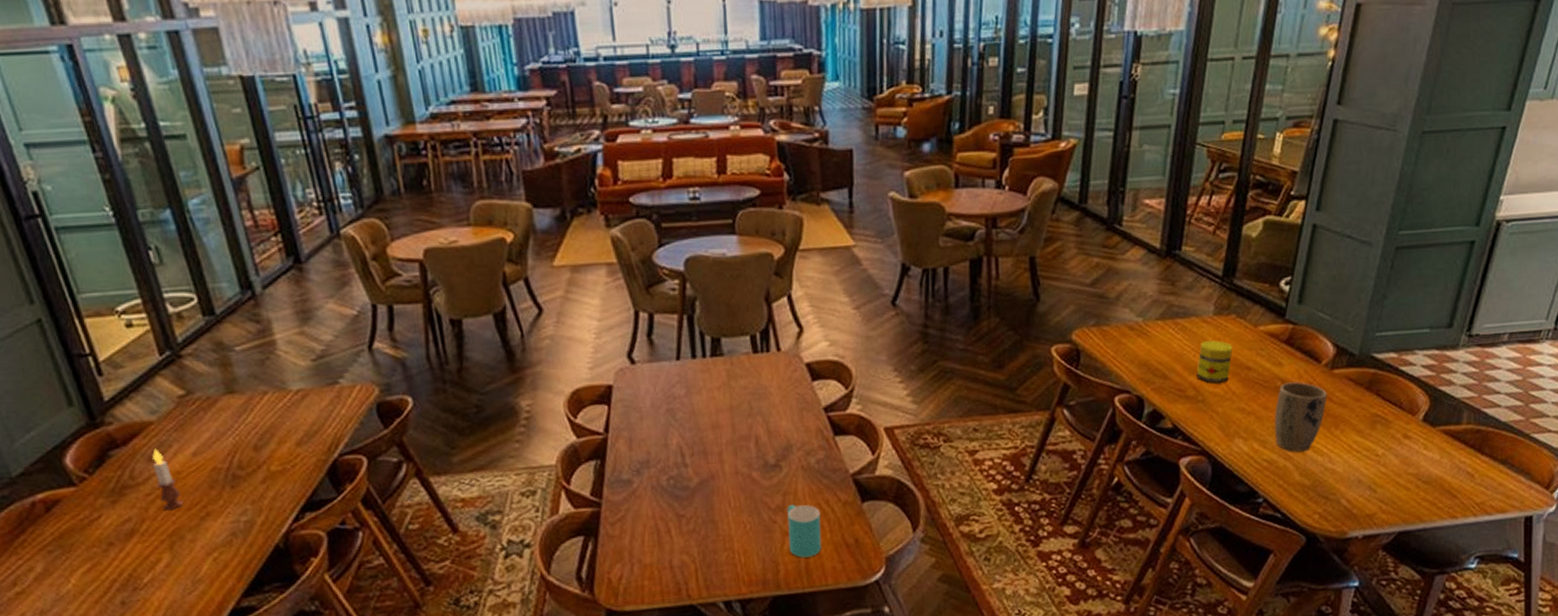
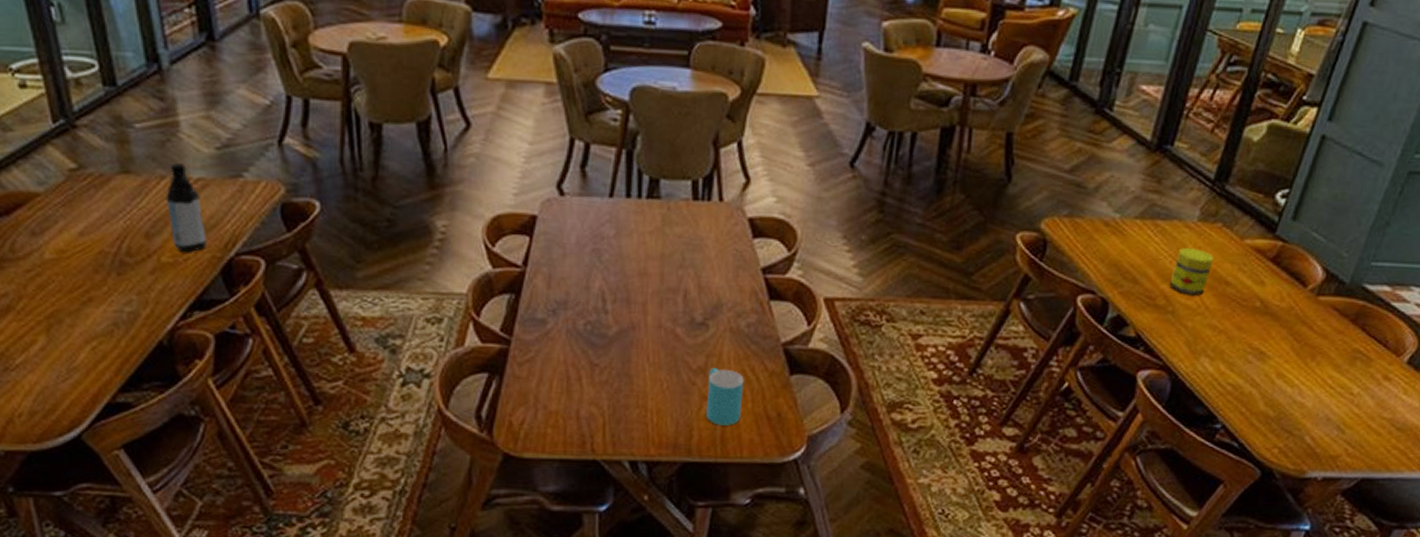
candle: present [152,448,184,511] -> none [35,222,66,290]
water bottle: none [269,378,312,460] -> present [166,163,208,253]
plant pot: present [1274,382,1327,453] -> none [1244,304,1308,381]

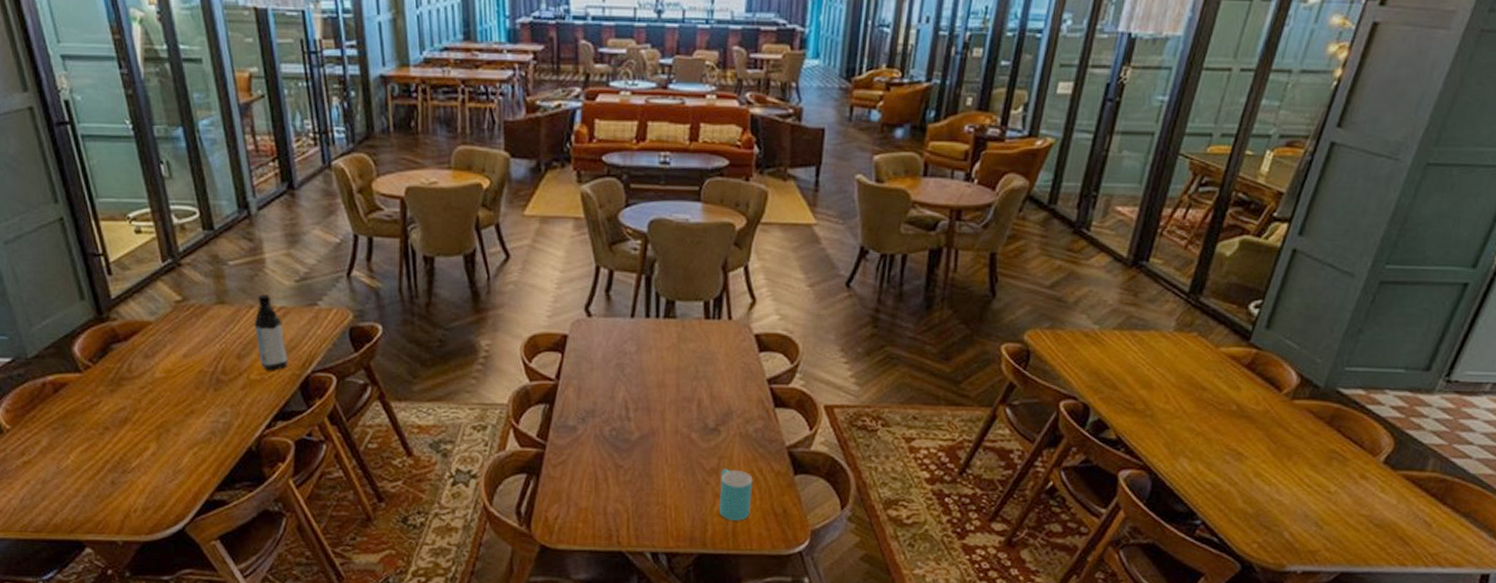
jar: present [1169,247,1214,295] -> none [1148,355,1190,400]

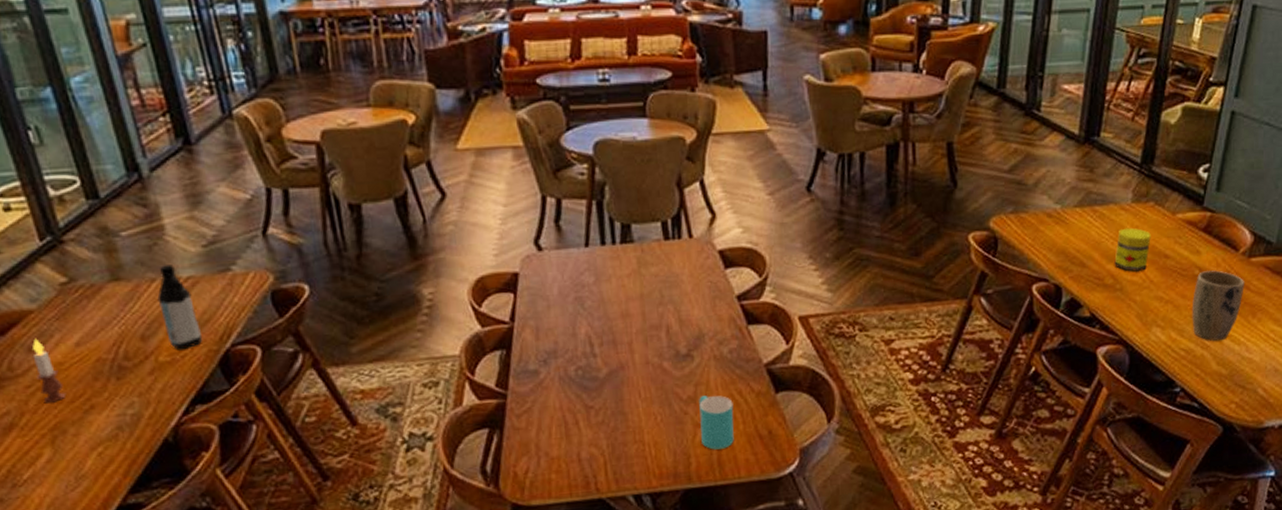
candle: none [148,346,172,404] -> present [32,338,66,403]
jar: none [1148,355,1190,400] -> present [1114,227,1151,272]
plant pot: none [1222,408,1284,480] -> present [1191,270,1244,342]

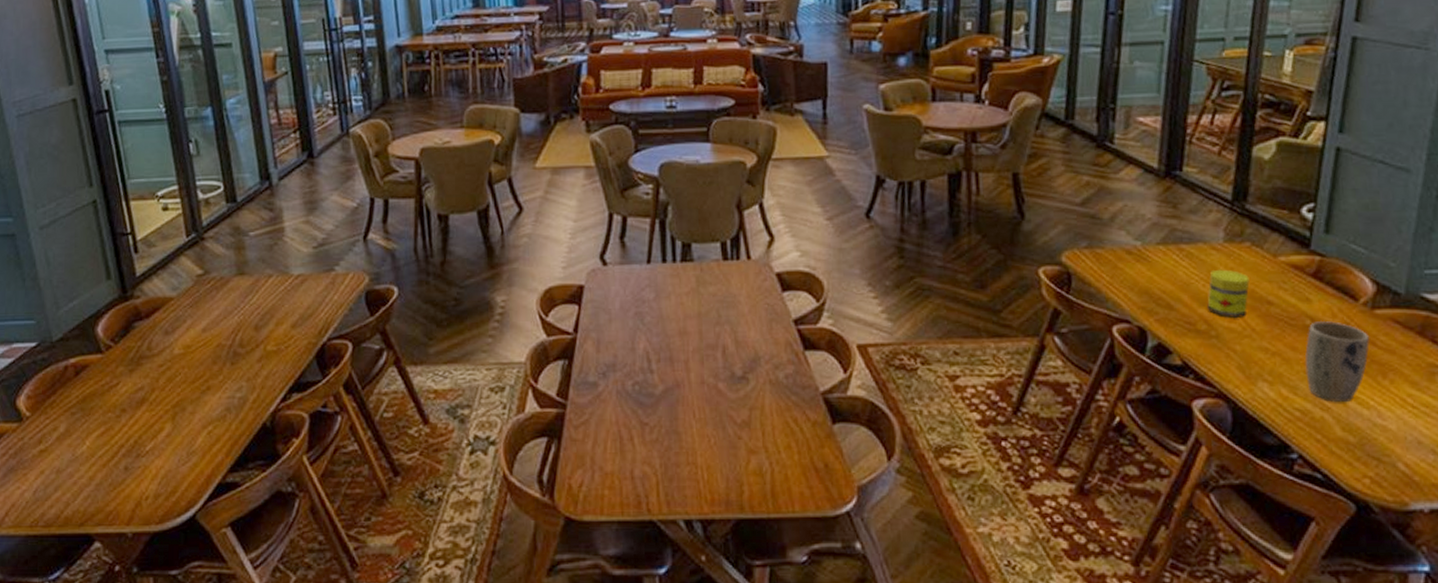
candle: present [32,338,66,403] -> none [167,322,190,382]
water bottle: present [157,265,203,350] -> none [272,263,305,341]
cup: present [699,395,734,450] -> none [753,421,789,479]

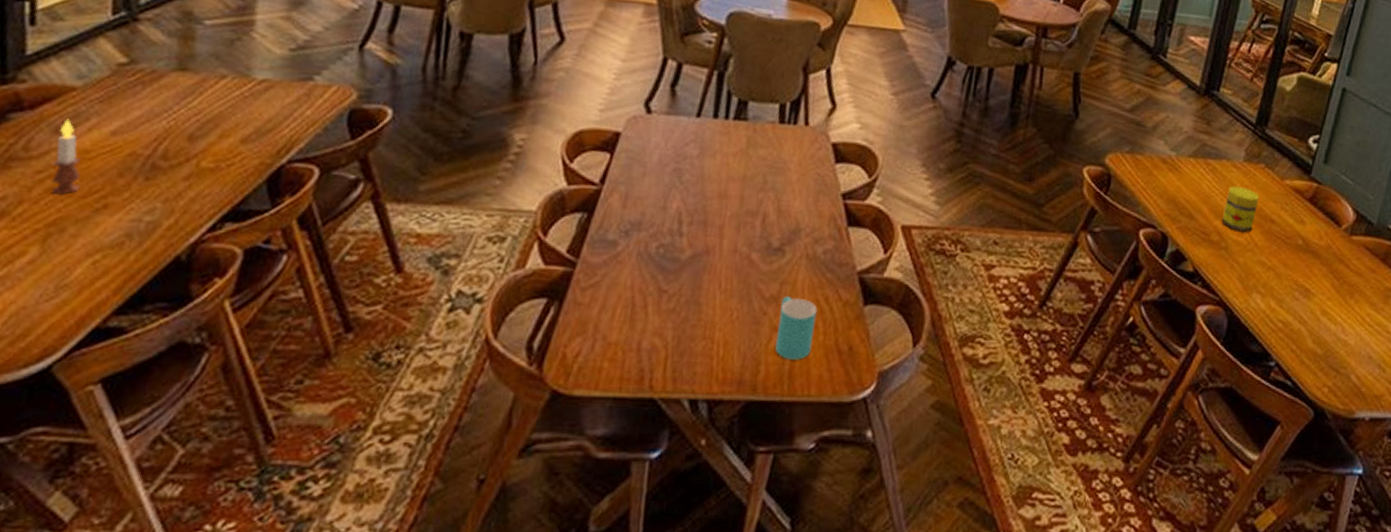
candle: none [167,322,190,382] -> present [50,118,81,195]
cup: none [753,421,789,479] -> present [775,297,818,360]
plant pot: present [1305,321,1369,403] -> none [1292,242,1345,318]

